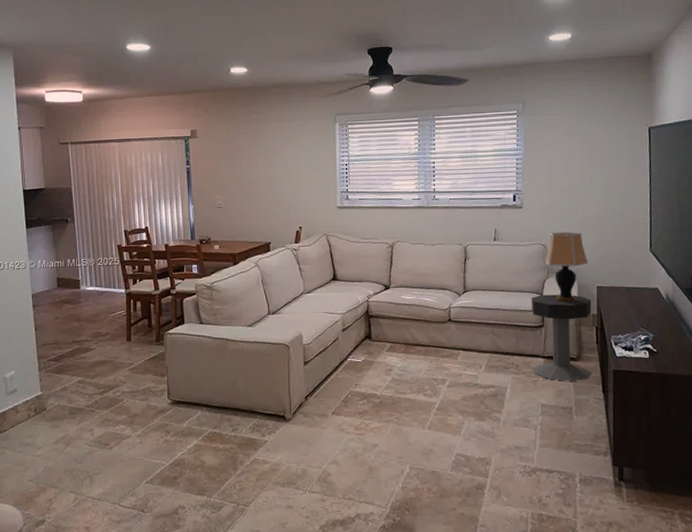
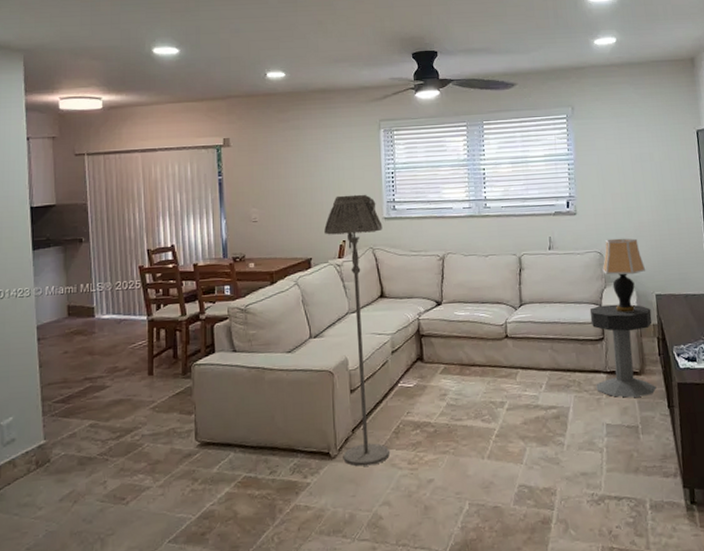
floor lamp: none [282,184,338,429] -> present [324,194,390,467]

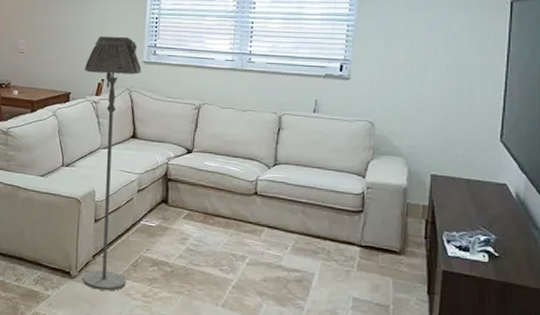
side table: present [589,304,657,398] -> none [347,177,423,277]
table lamp: present [602,238,646,313] -> none [371,109,423,189]

